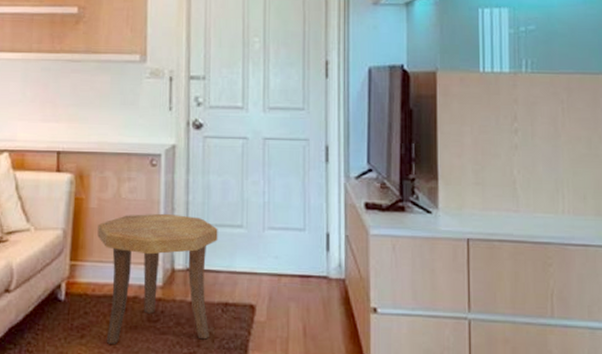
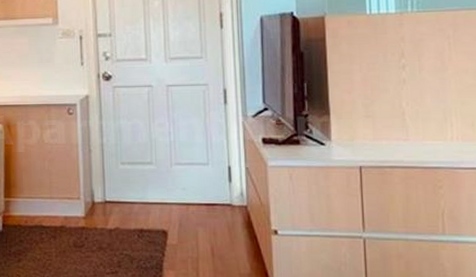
side table: present [97,213,218,344] -> none [26,154,131,266]

